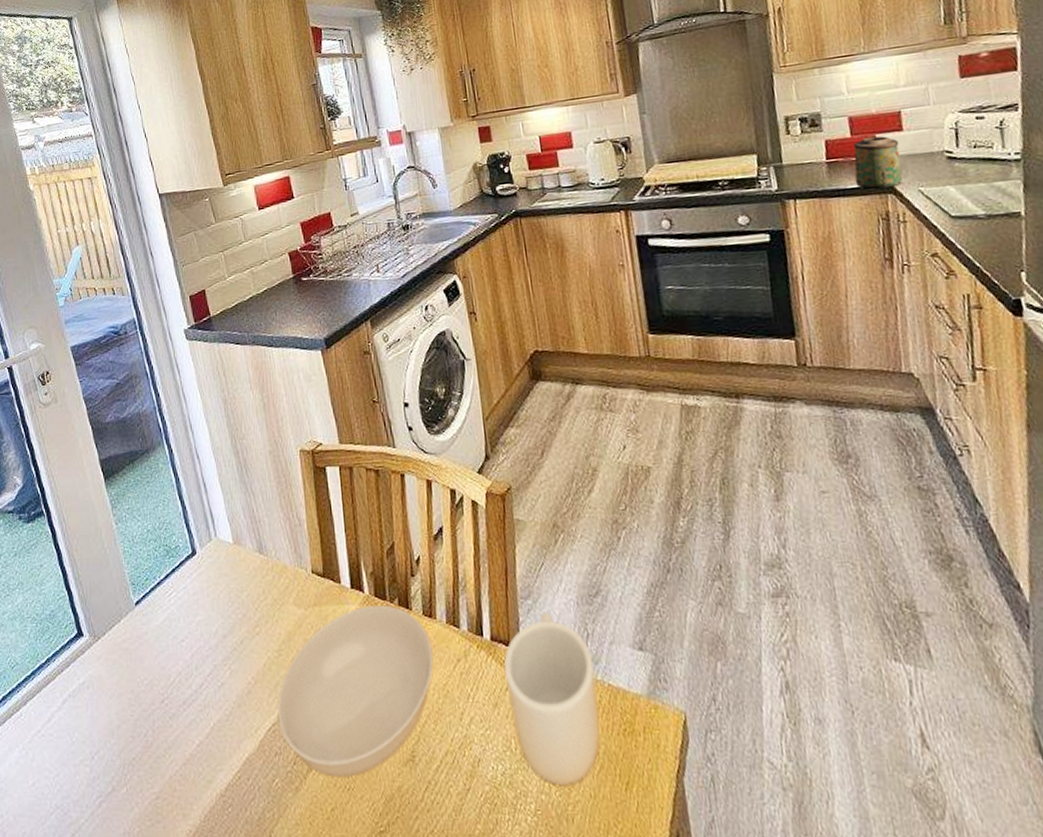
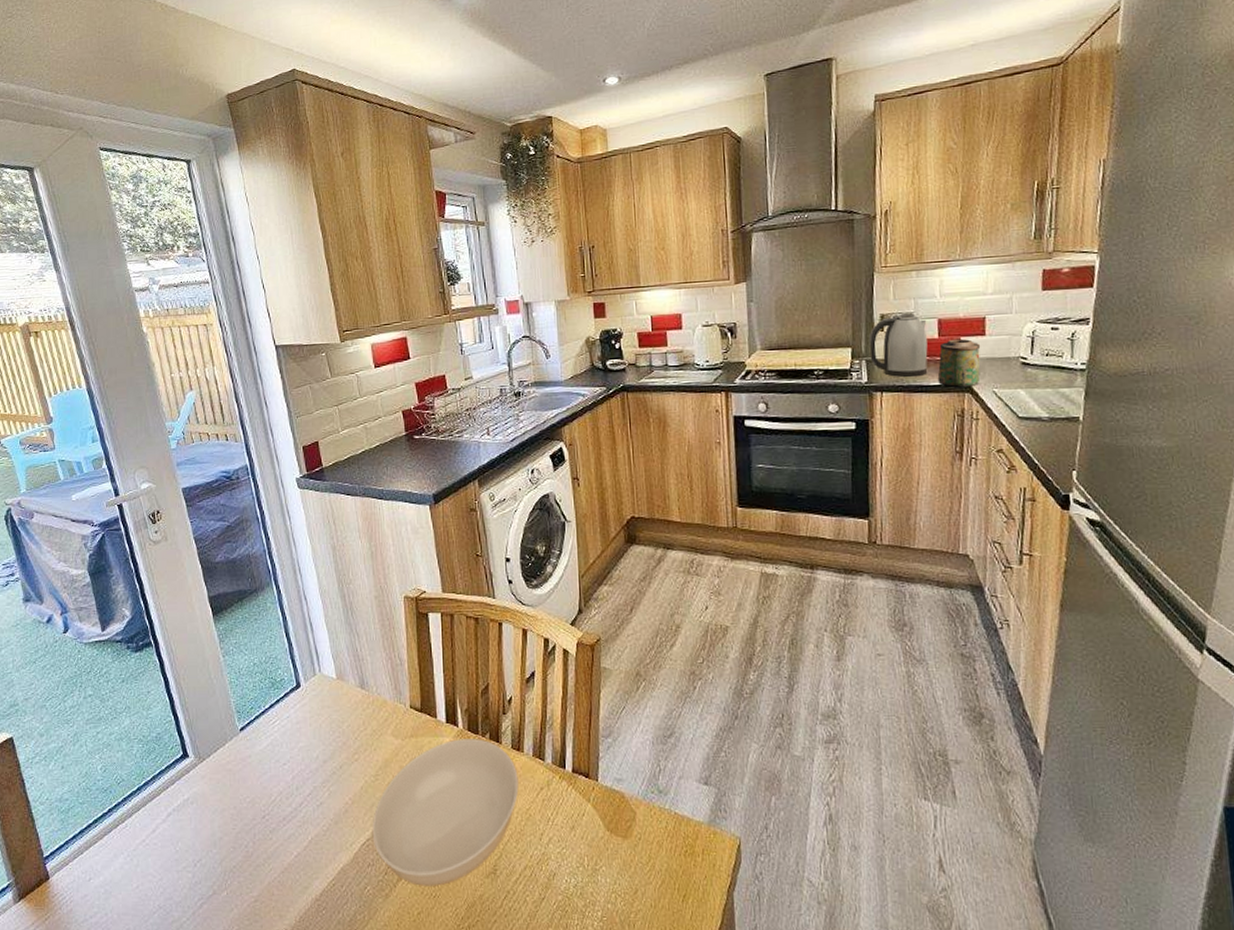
mug: present [503,612,601,787] -> none [582,749,665,898]
kettle: none [774,113,843,182] -> present [869,313,928,377]

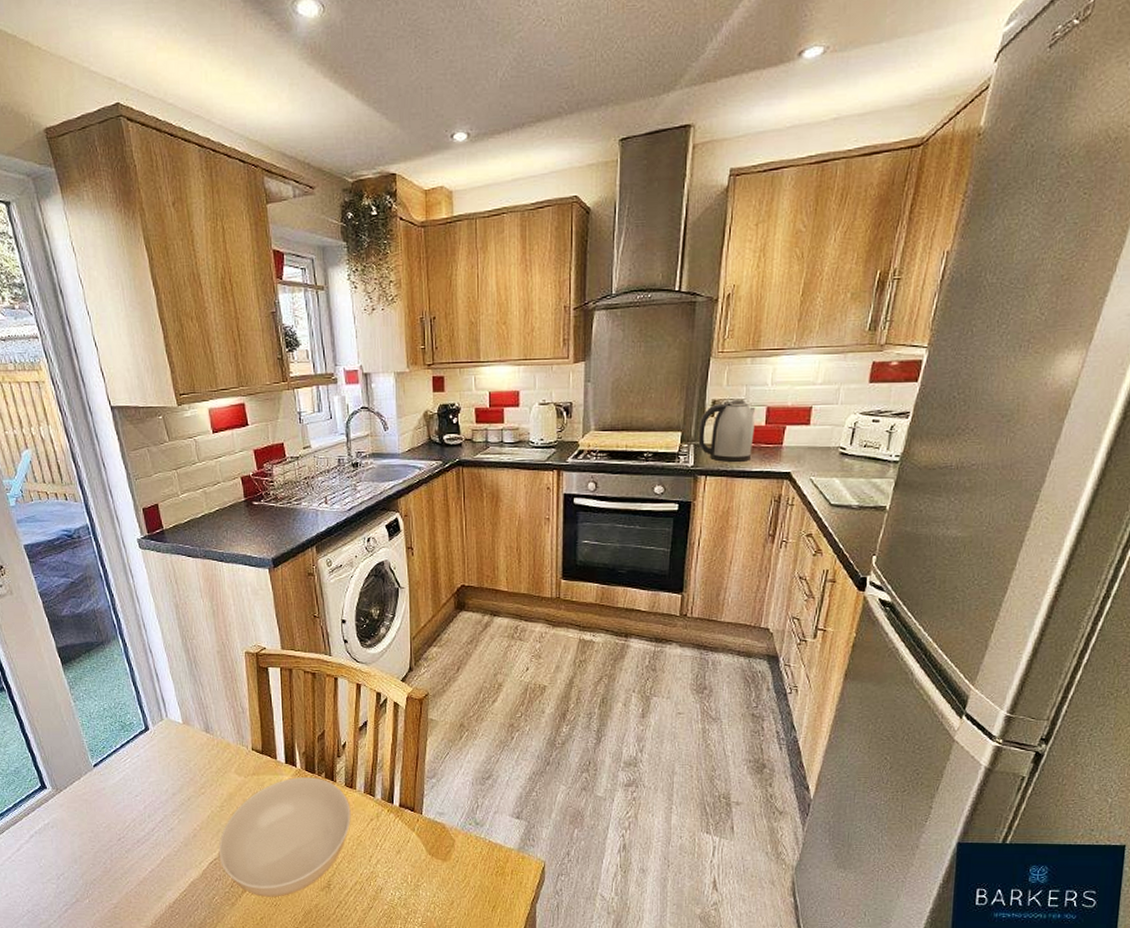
canister: present [937,338,981,388] -> none [760,427,804,475]

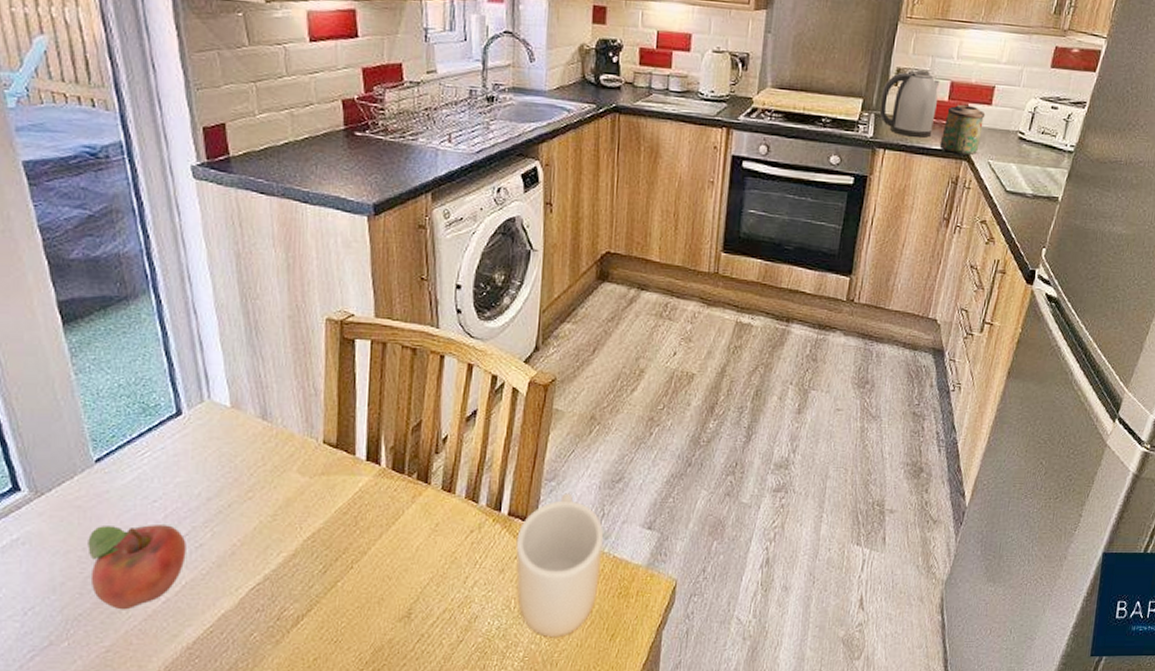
fruit: none [94,814,162,877] -> present [88,525,186,610]
bowl: present [218,777,351,897] -> none [264,478,446,631]
mug: none [408,788,480,908] -> present [516,493,604,638]
canister: none [760,427,804,475] -> present [940,104,986,156]

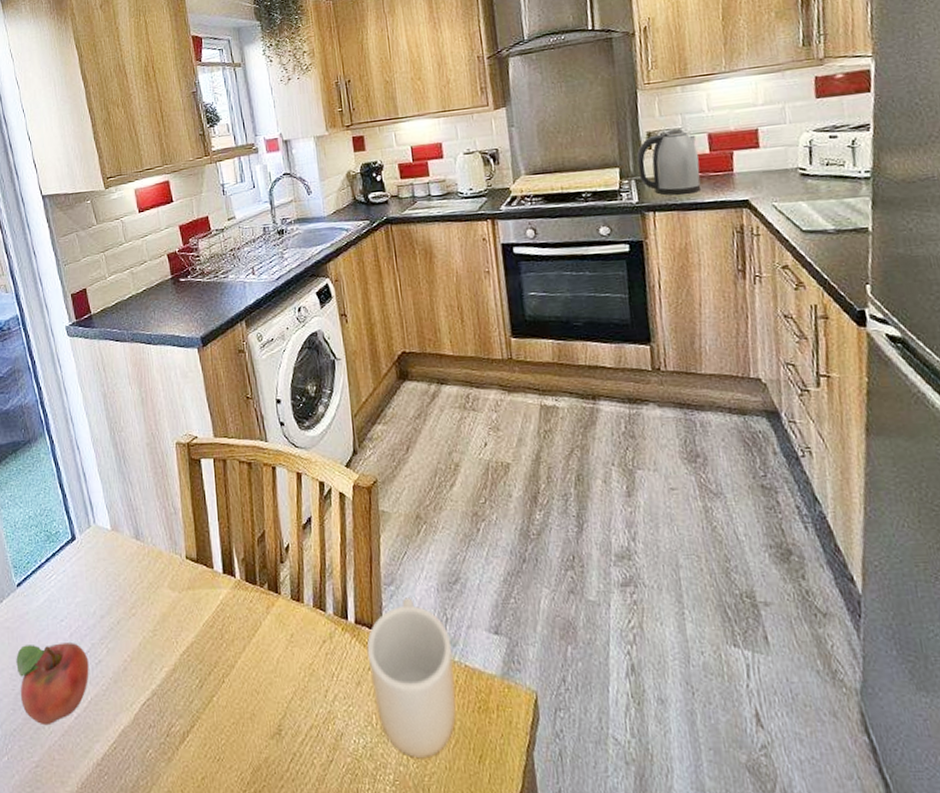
canister: present [940,104,986,156] -> none [711,152,757,203]

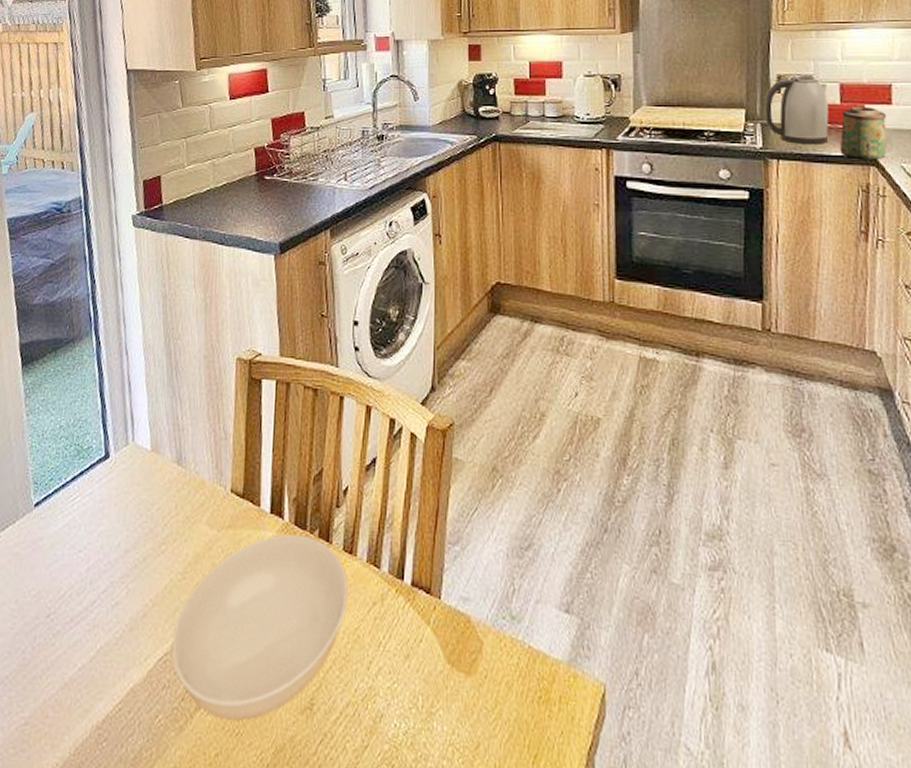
fruit: present [16,643,89,726] -> none [19,576,104,675]
bowl: none [151,589,301,749] -> present [171,534,348,721]
mug: present [366,597,457,759] -> none [421,561,517,754]
canister: none [711,152,757,203] -> present [839,106,887,160]

